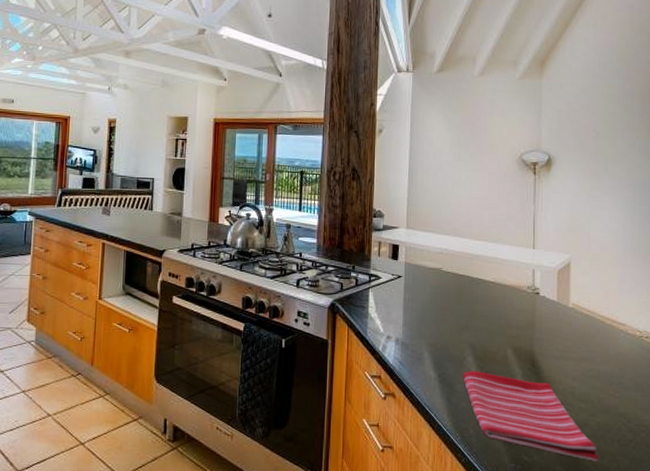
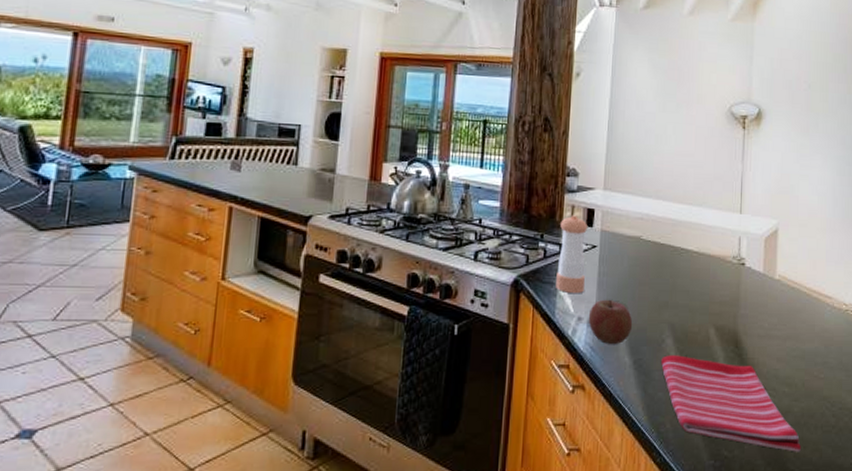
pepper shaker: none [367,250,394,316] -> present [556,215,588,293]
apple: none [396,321,436,360] -> present [588,299,633,344]

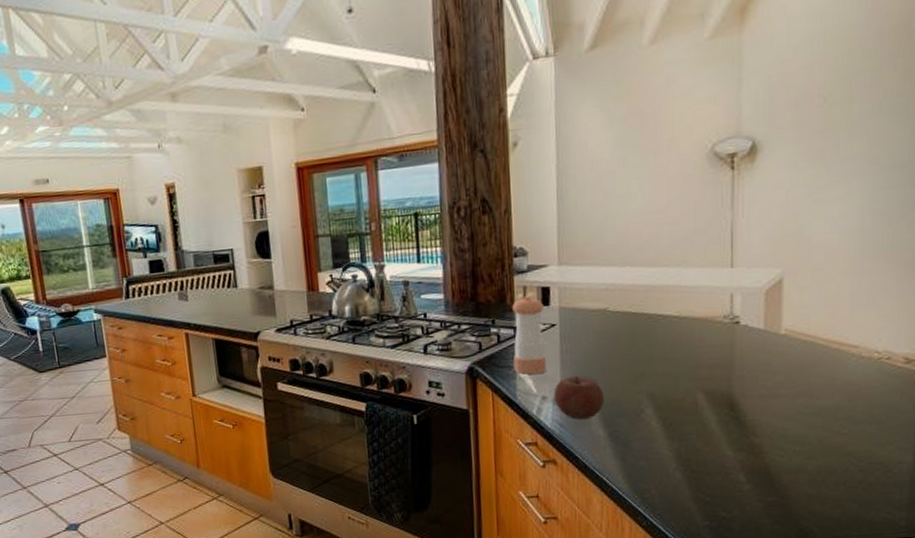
dish towel: present [660,355,801,452] -> none [640,423,817,510]

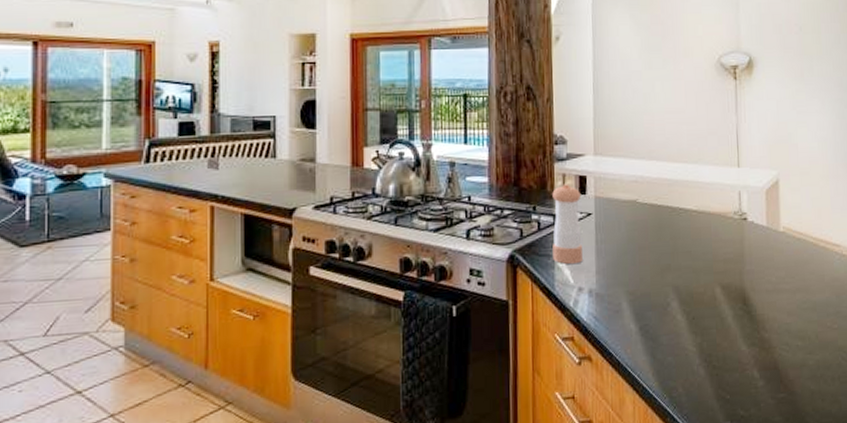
apple: present [553,375,605,419] -> none [589,266,636,312]

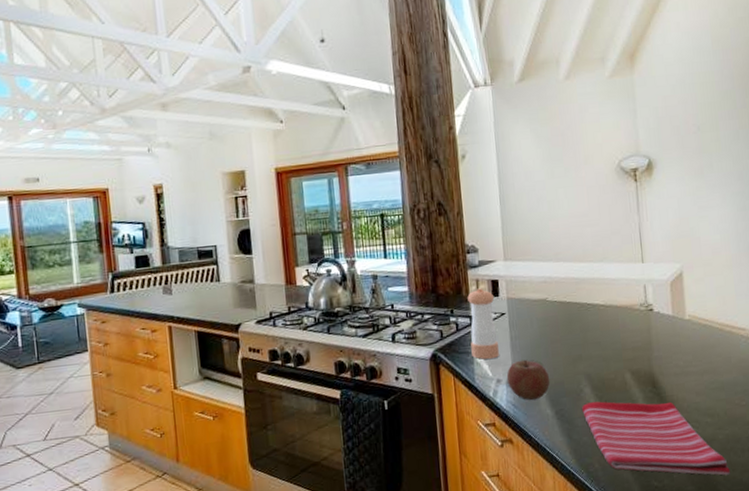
apple: none [589,266,636,312] -> present [506,359,550,400]
dish towel: none [667,317,819,406] -> present [581,401,730,476]

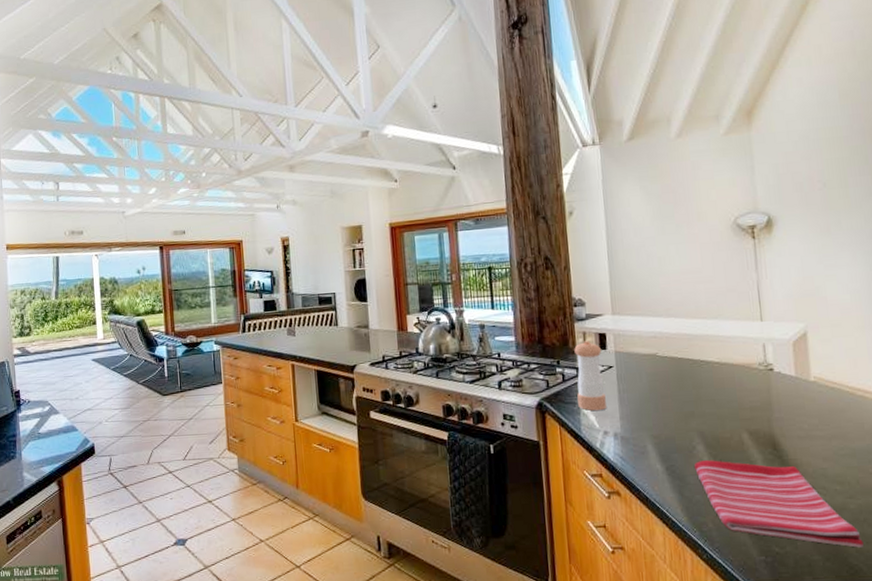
apple: present [506,359,550,400] -> none [614,413,660,454]

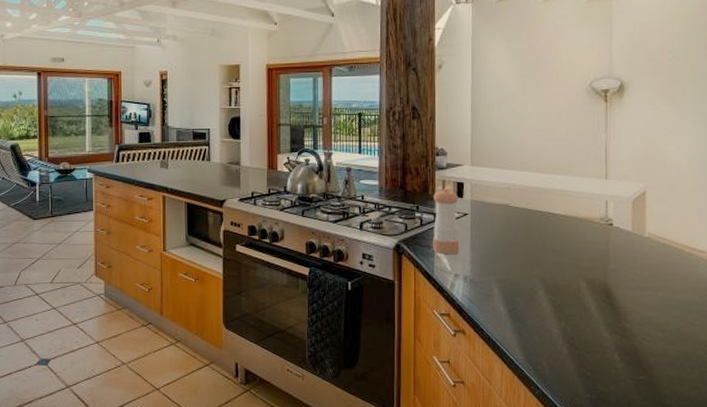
dish towel: present [693,460,863,548] -> none [534,305,678,389]

